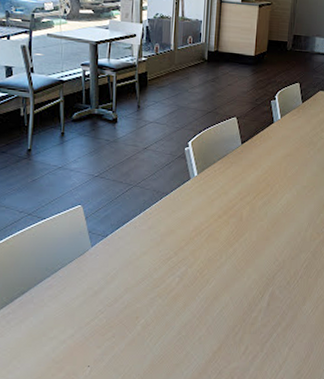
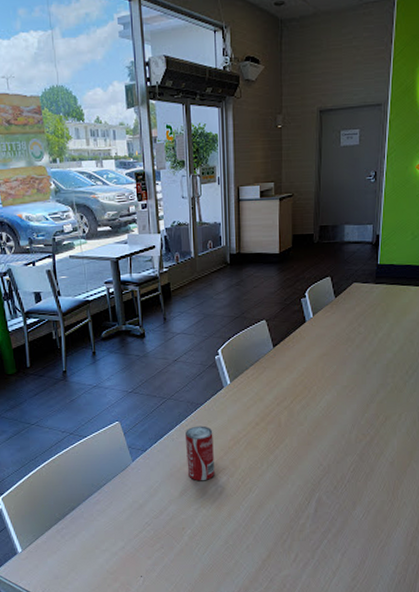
beverage can: none [147,215,176,271] -> present [186,425,215,481]

